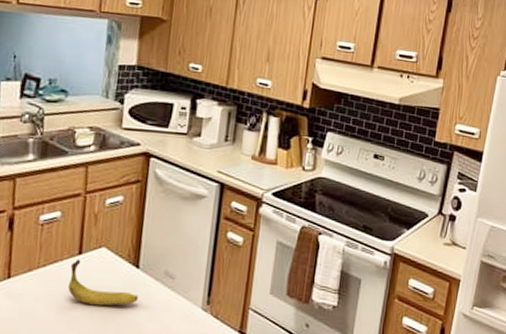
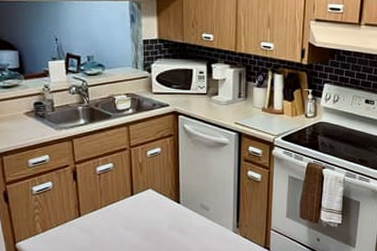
banana: present [68,259,139,306] -> none [127,199,182,234]

